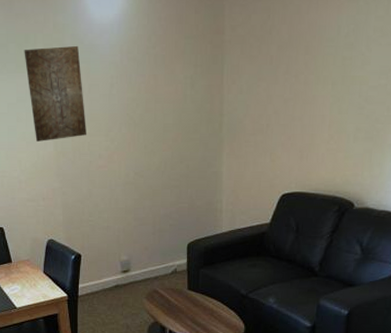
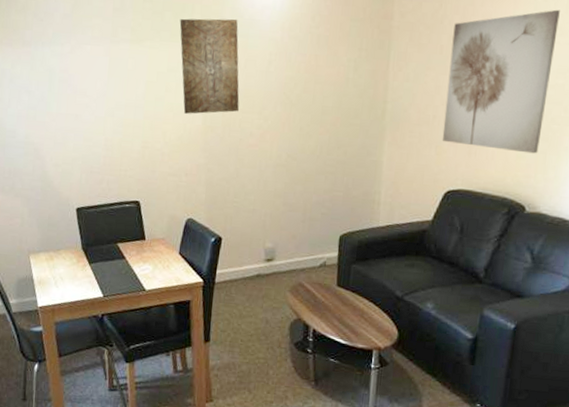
wall art: none [275,11,381,153] -> present [442,9,560,154]

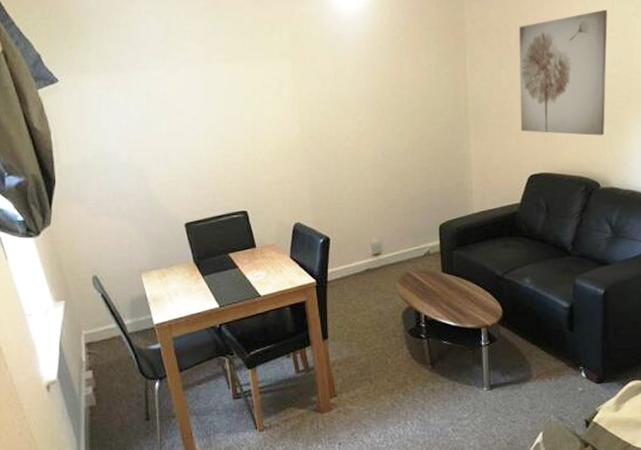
wall art: present [179,18,240,114] -> none [270,34,335,125]

